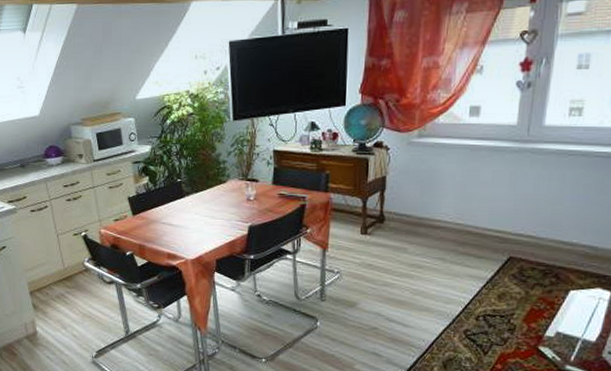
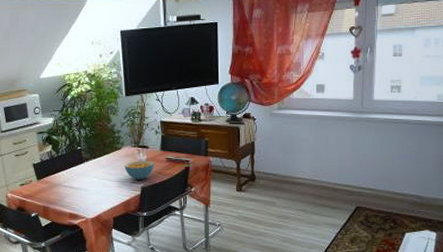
cereal bowl: none [230,195,265,218] -> present [124,160,154,180]

